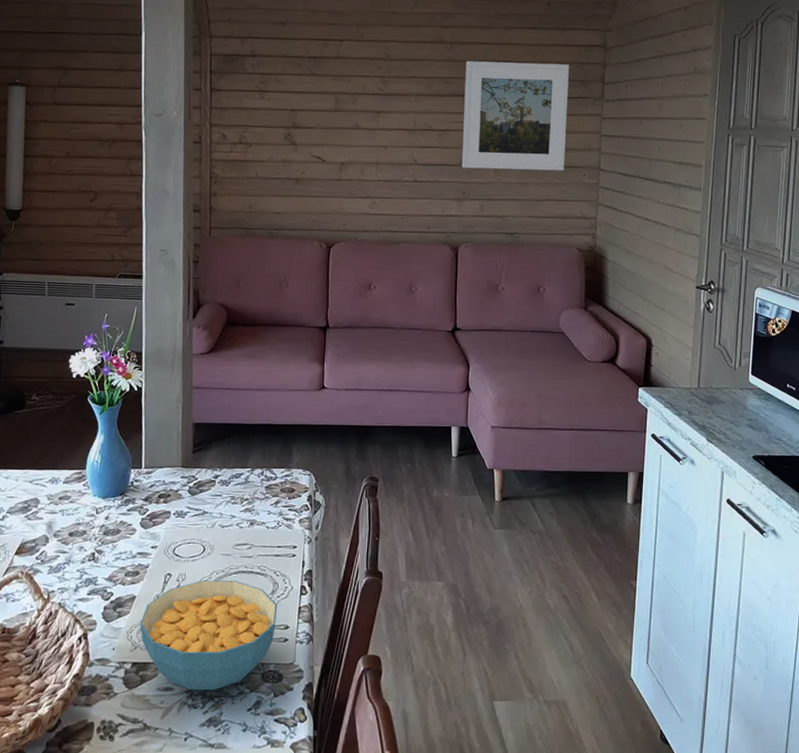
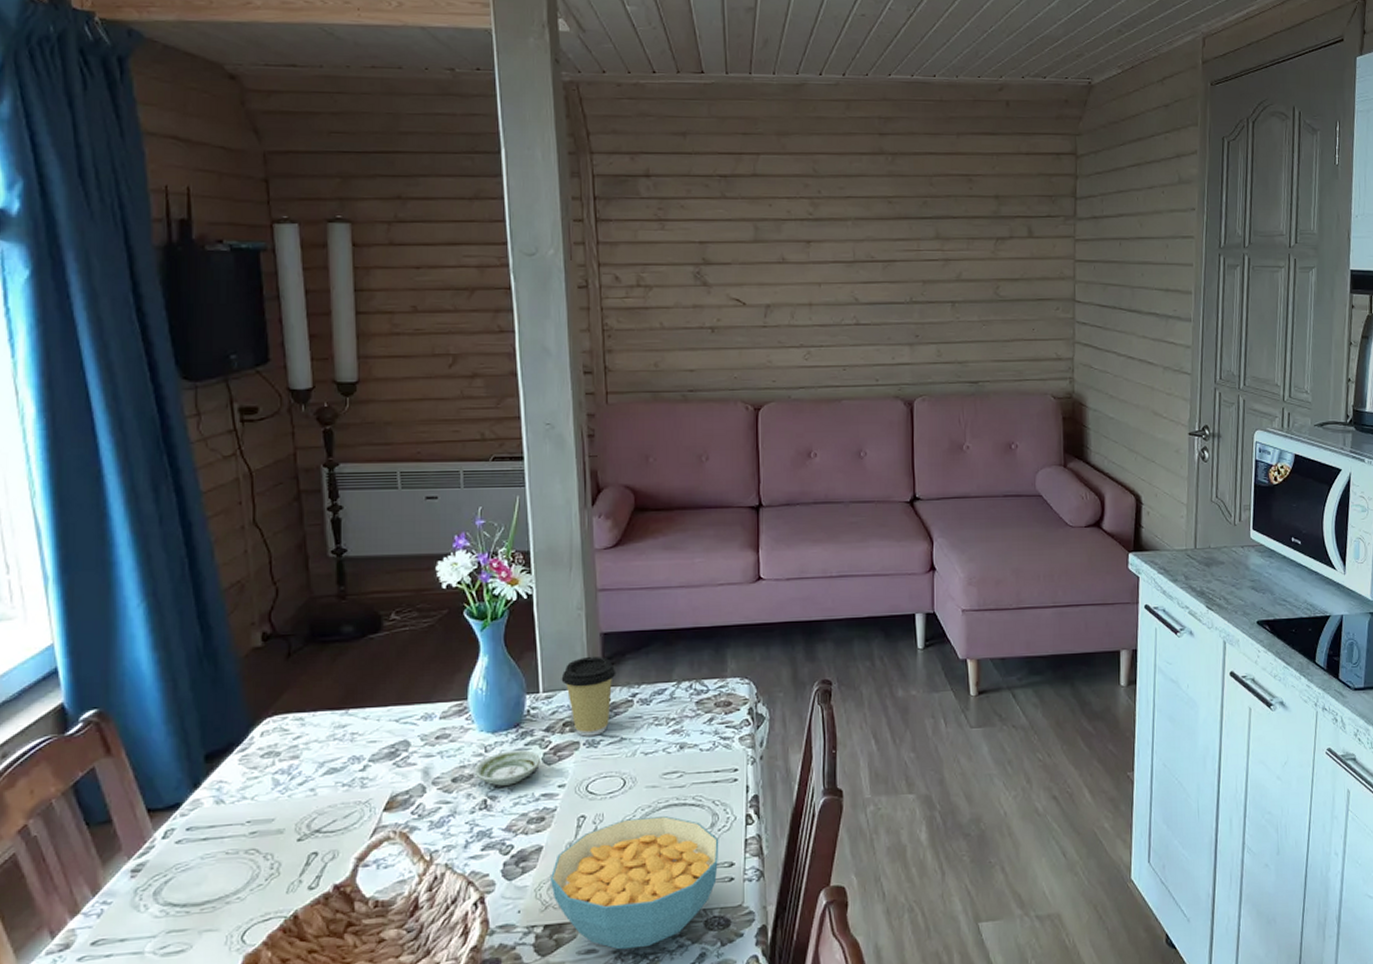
saucer: none [86,514,139,543] -> present [474,750,540,786]
coffee cup: none [159,442,204,508] -> present [561,657,616,737]
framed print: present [461,61,570,171] -> none [911,175,1036,306]

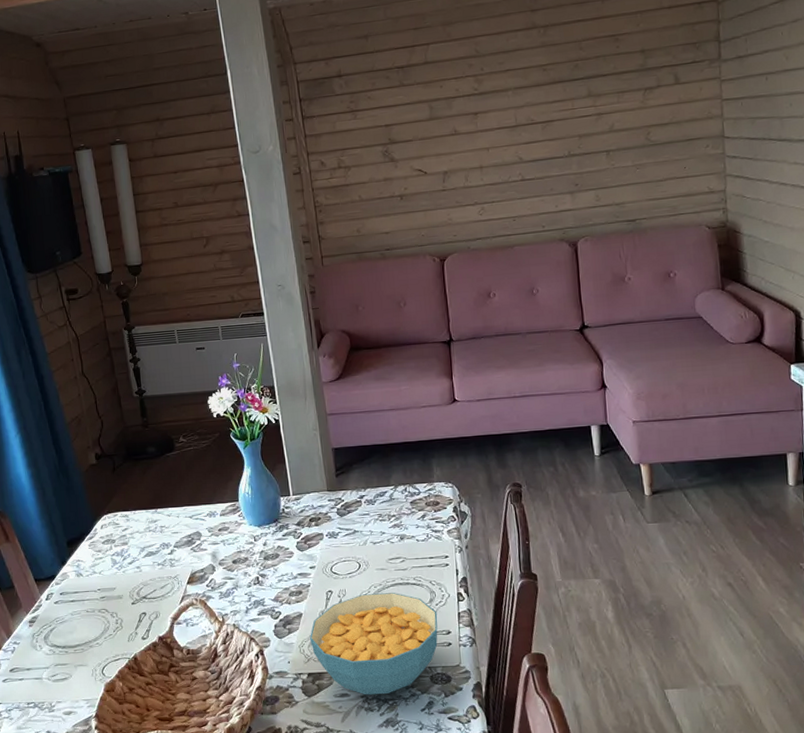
saucer: present [474,750,540,786] -> none [248,540,295,567]
coffee cup: present [561,657,616,737] -> none [305,467,347,529]

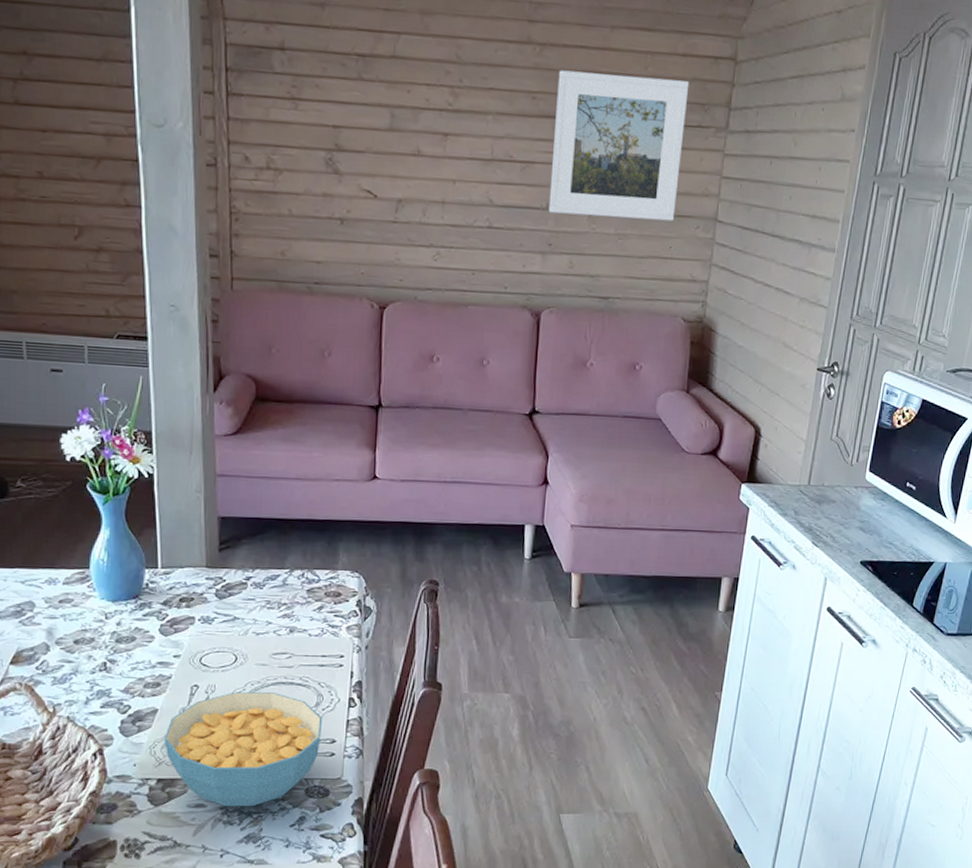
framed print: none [562,28,685,159] -> present [548,70,690,222]

